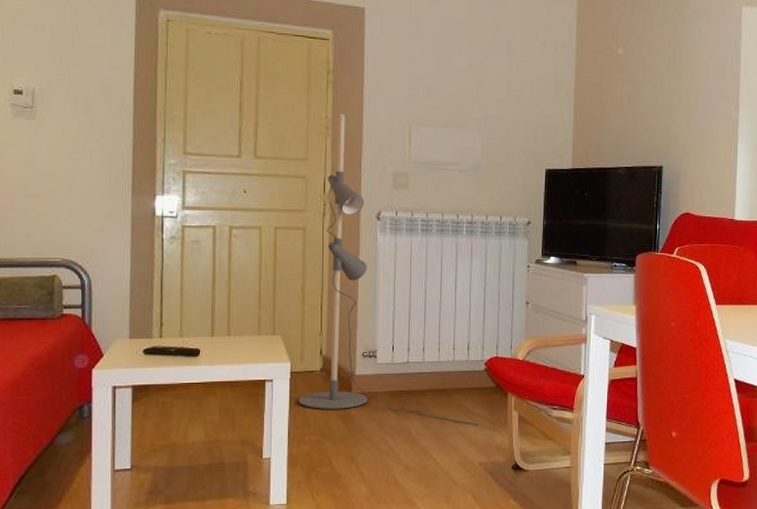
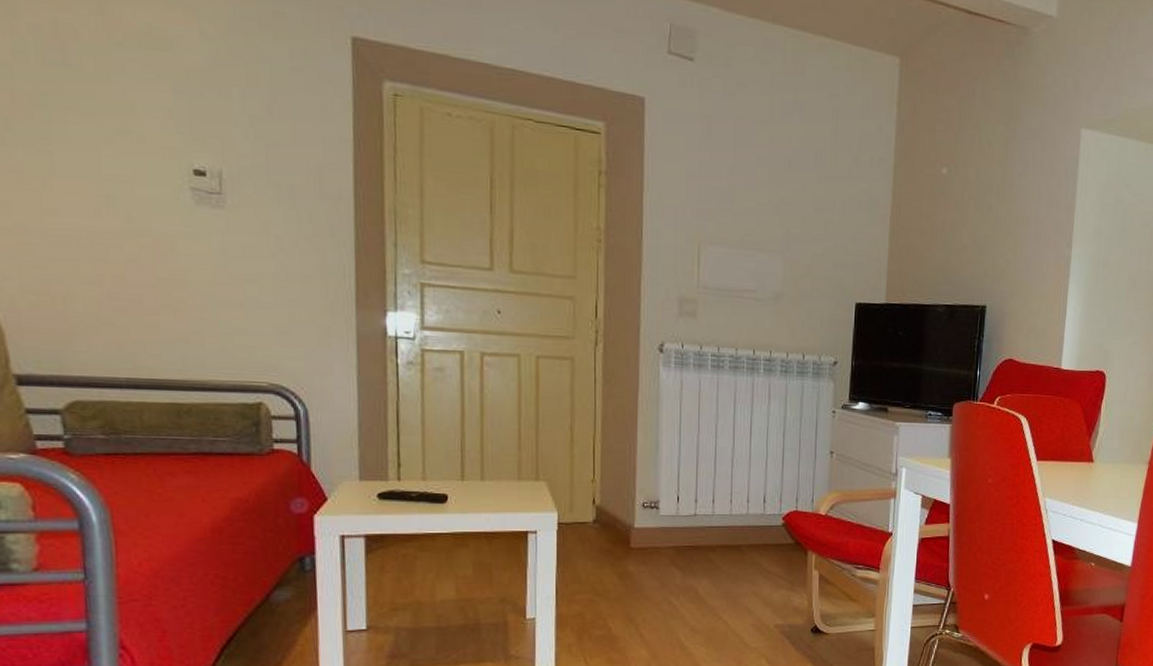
floor lamp: present [298,114,479,425] -> none [567,225,775,585]

